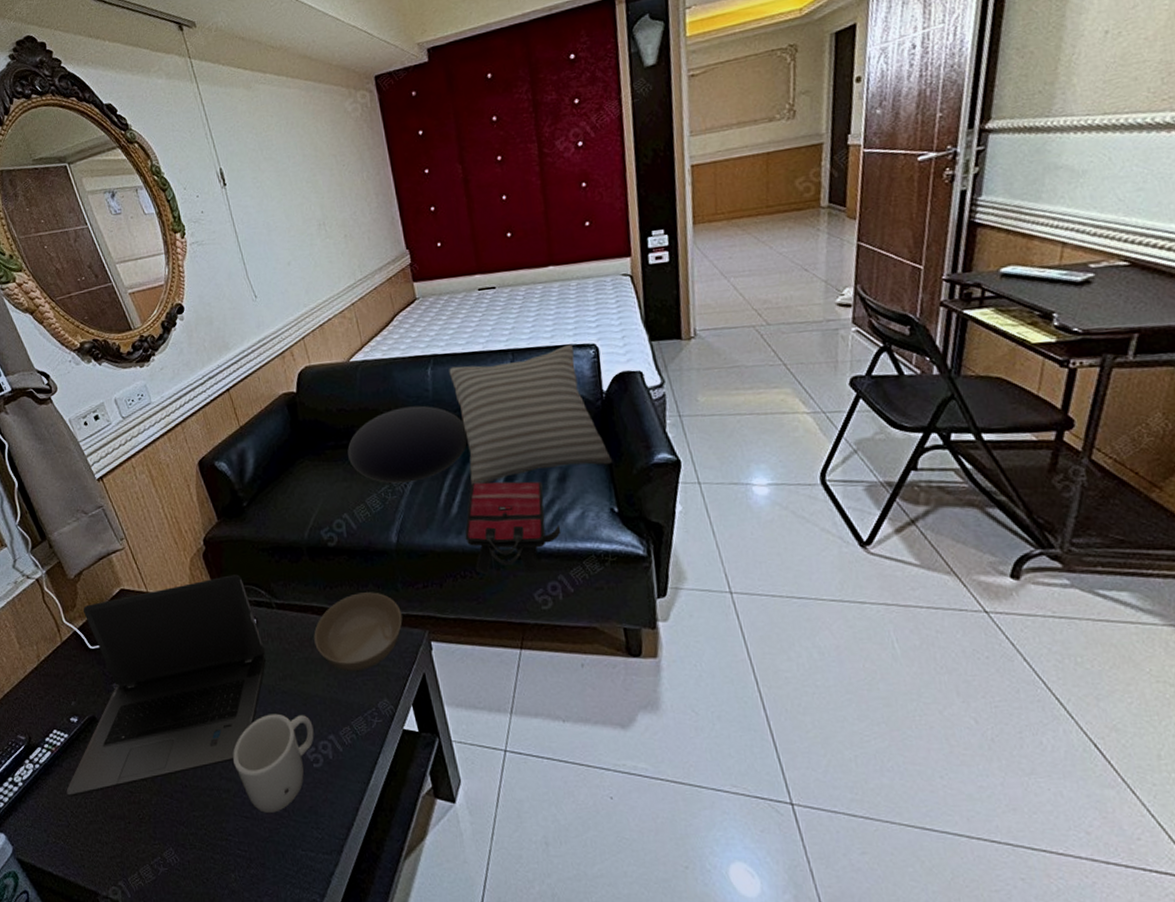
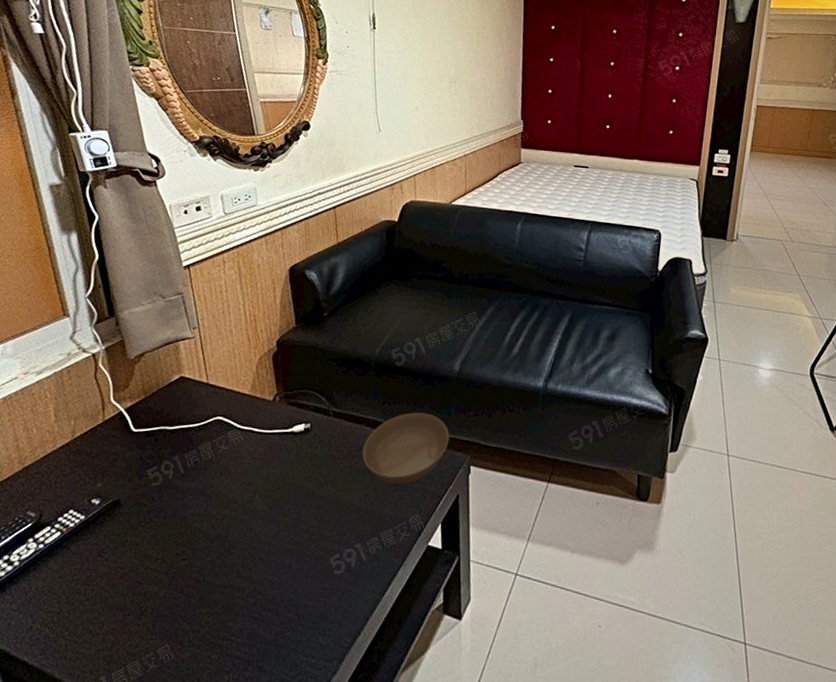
laptop computer: present [66,574,266,797] -> none [66,378,313,582]
mug: present [233,713,314,813] -> none [255,517,343,616]
cushion: present [347,405,469,484] -> none [431,252,541,320]
pillow: present [449,344,613,485] -> none [535,226,656,332]
backpack: present [465,481,561,575] -> none [520,328,603,418]

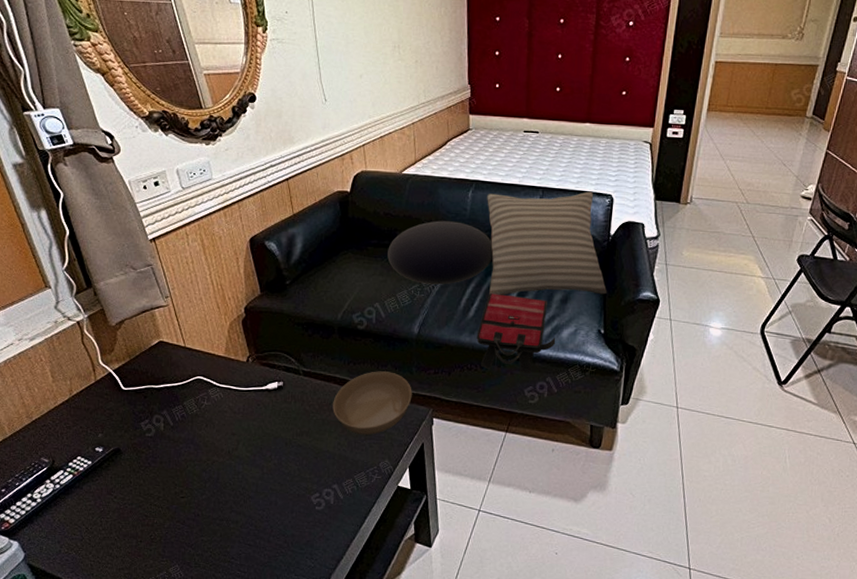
cushion: none [431,252,541,320] -> present [387,220,494,285]
backpack: none [520,328,603,418] -> present [476,292,556,375]
pillow: none [535,226,656,332] -> present [487,191,608,295]

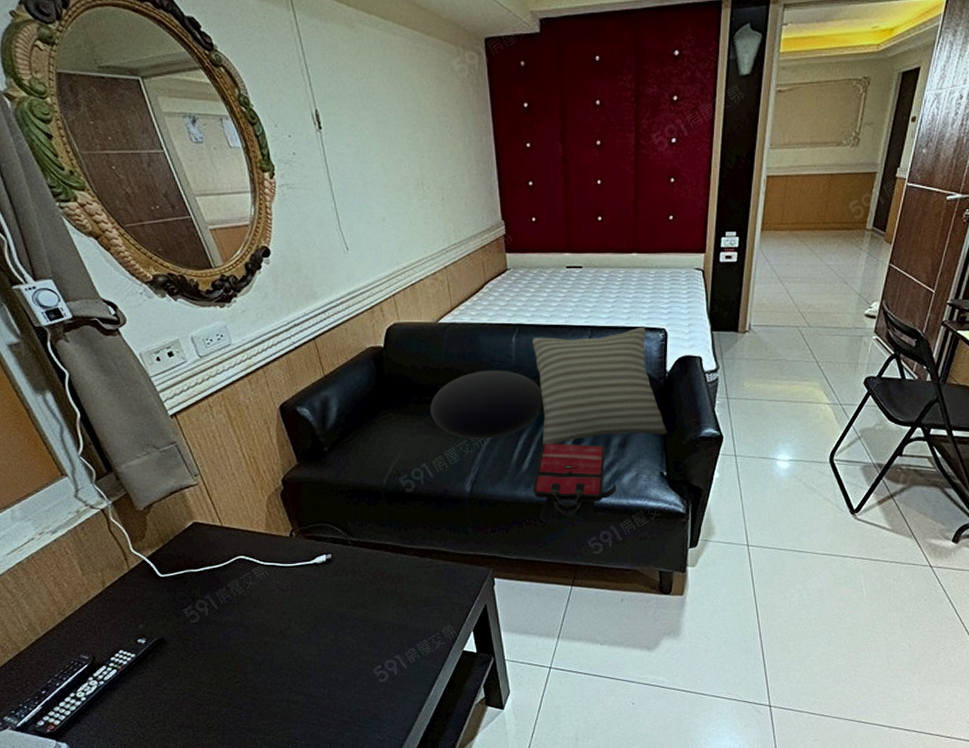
bowl: present [333,371,412,436] -> none [386,534,470,602]

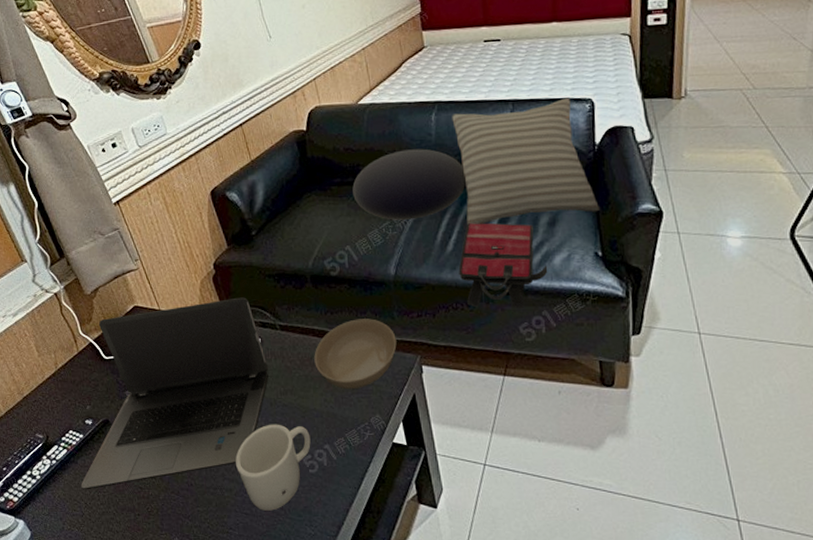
laptop computer: none [132,513,340,710] -> present [81,297,269,490]
mug: none [303,637,382,720] -> present [235,424,311,511]
bowl: none [386,534,470,602] -> present [314,319,397,390]

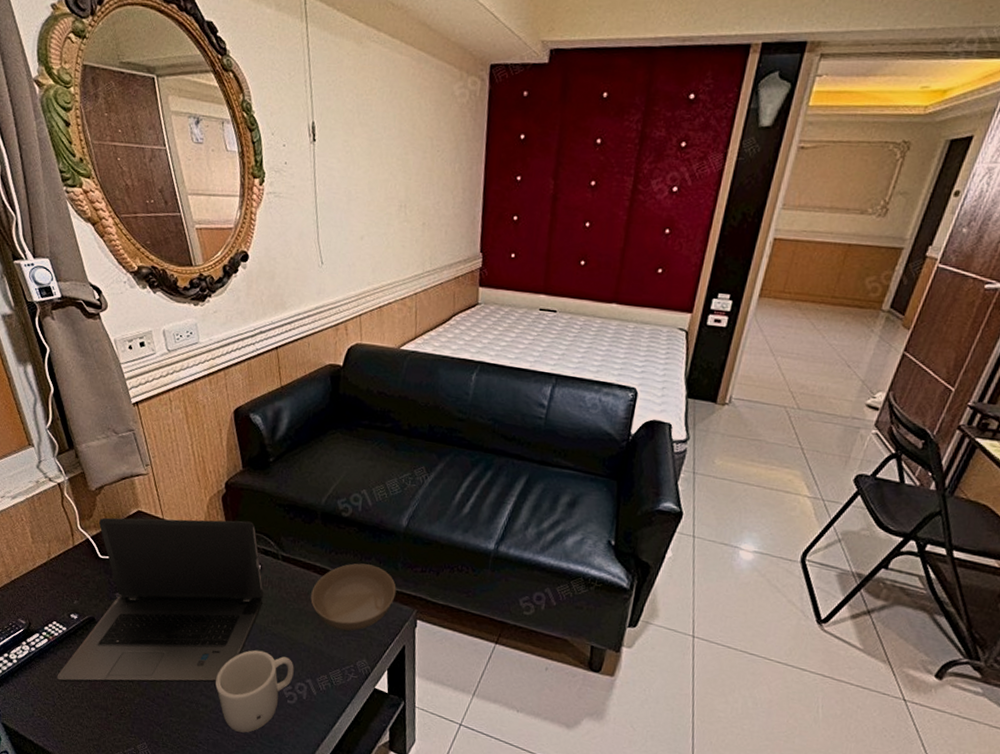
cushion: present [352,148,467,220] -> none [378,404,496,476]
pillow: present [452,97,601,225] -> none [488,377,623,502]
backpack: present [458,222,548,310] -> none [470,488,559,583]

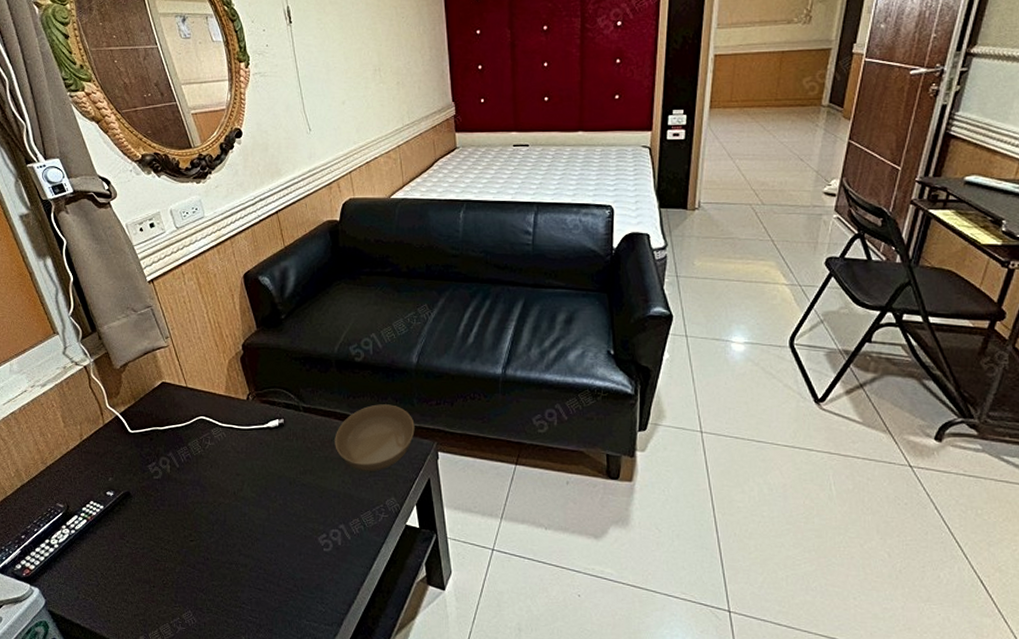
laptop computer: present [57,517,264,683] -> none [98,378,290,561]
mug: present [215,650,294,733] -> none [252,502,327,587]

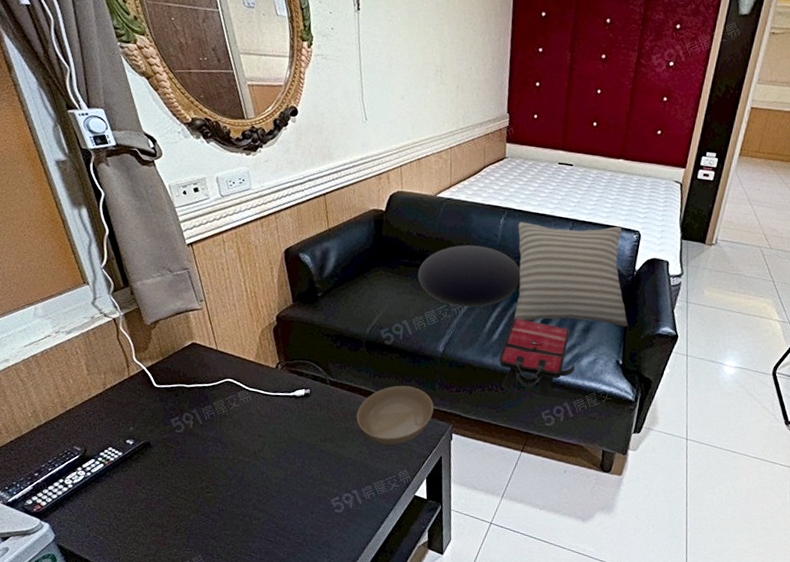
cushion: none [381,244,490,311] -> present [418,244,521,307]
backpack: none [478,316,563,402] -> present [499,317,576,399]
pillow: none [479,203,615,319] -> present [514,221,629,327]

